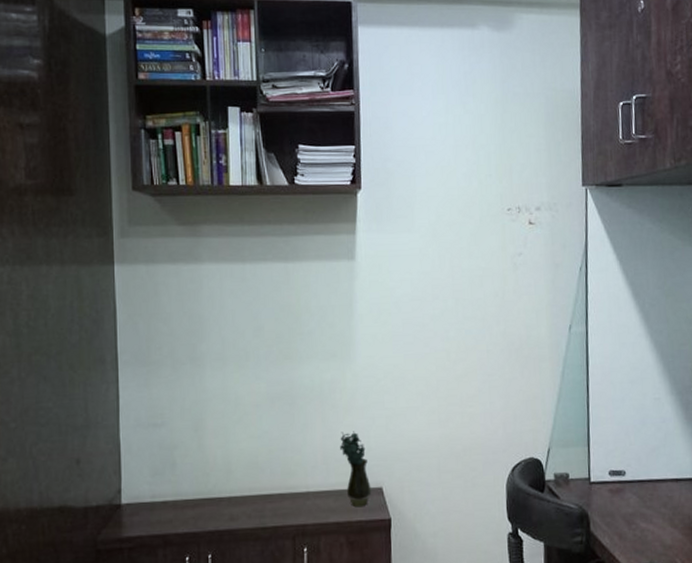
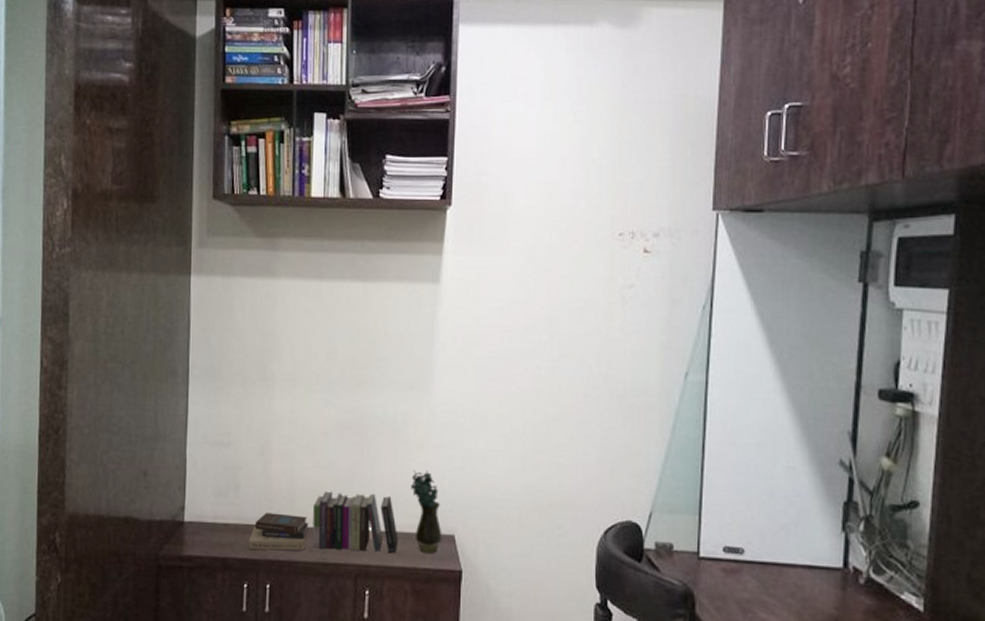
books: none [188,485,246,523] -> present [248,512,309,551]
books: none [249,457,332,515] -> present [312,491,399,554]

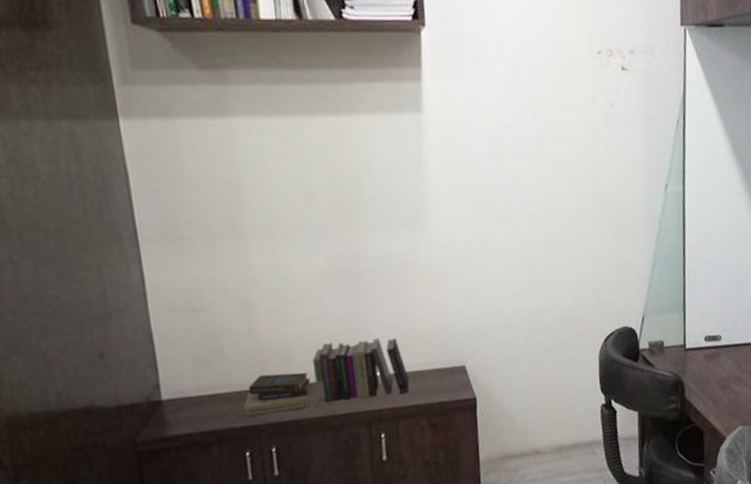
vase: present [411,470,442,554] -> none [415,307,454,388]

